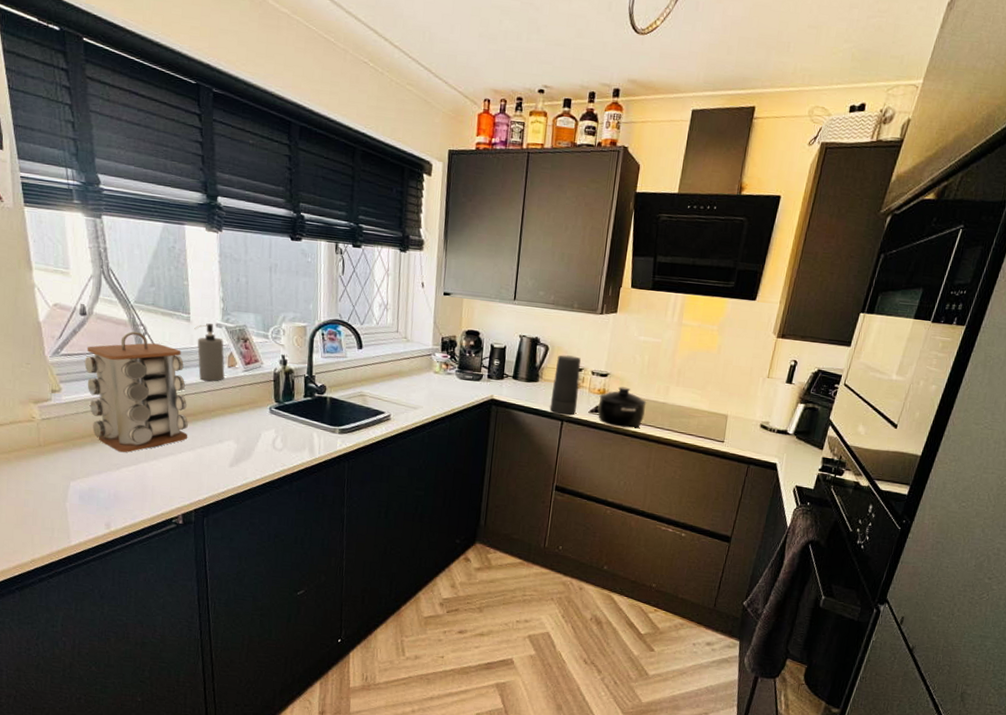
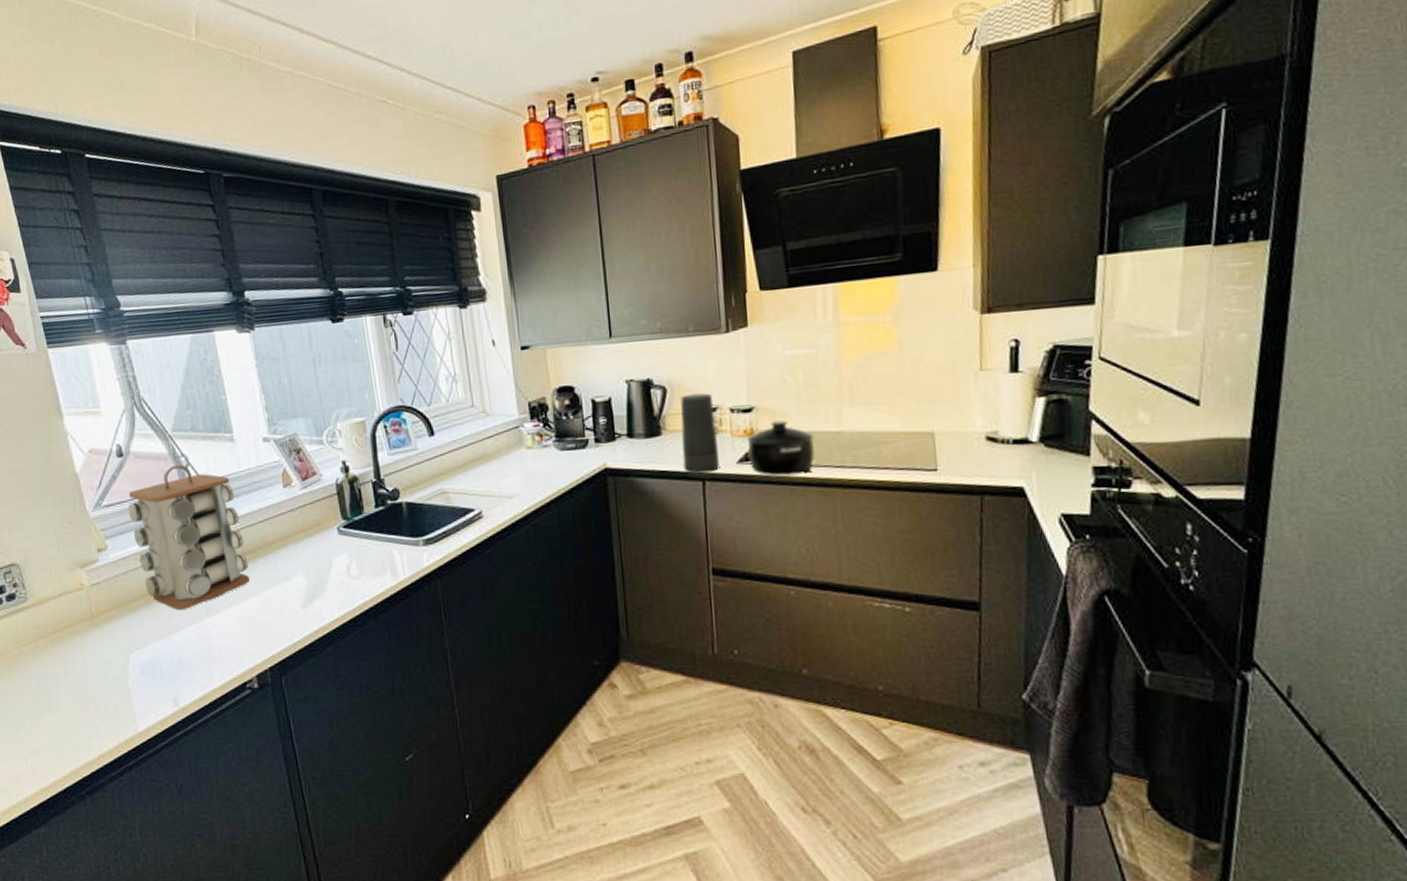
soap dispenser: present [194,323,225,381] -> none [240,439,281,508]

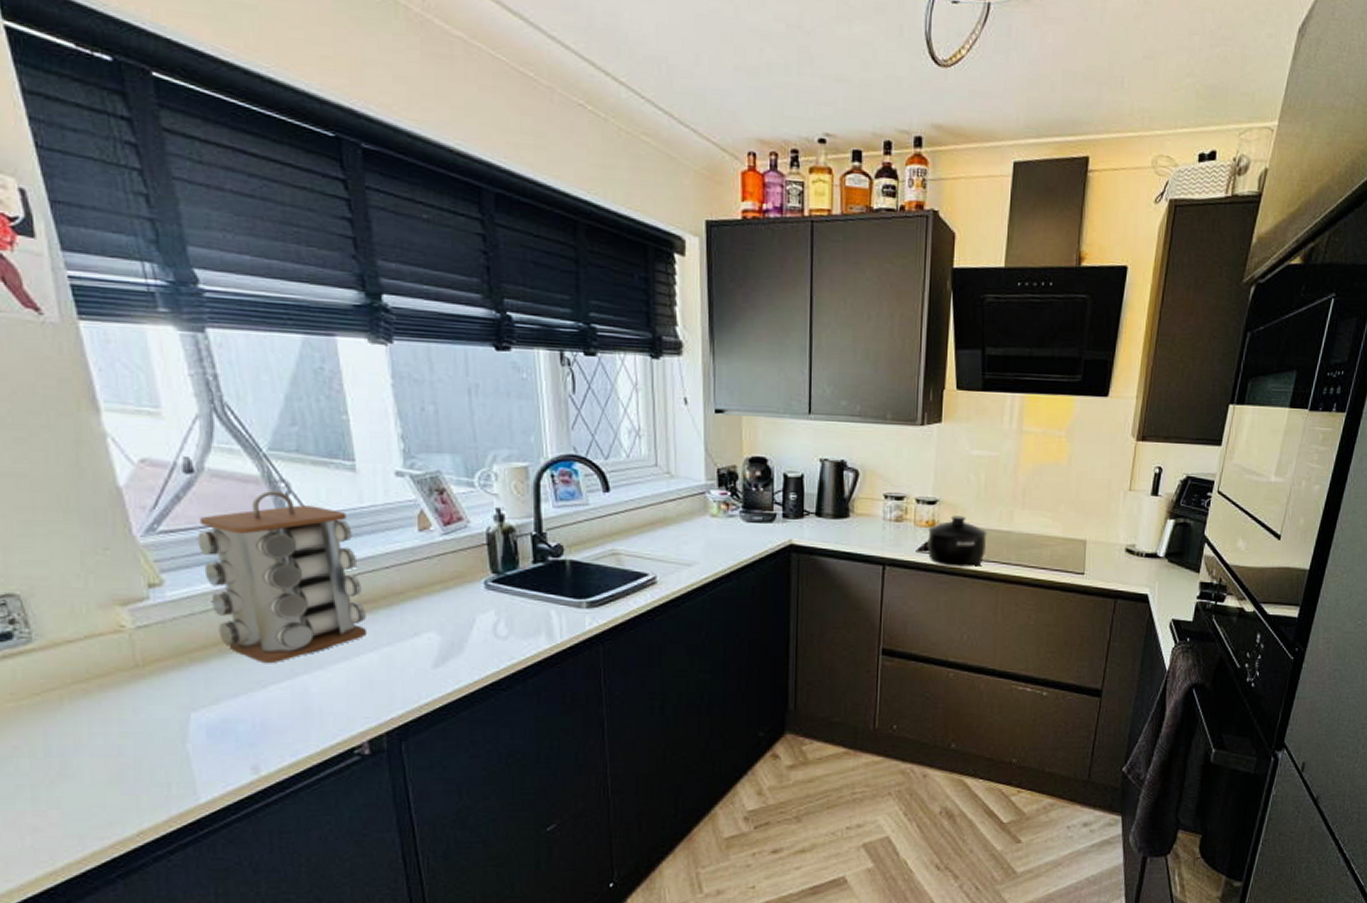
canister: present [680,393,719,474] -> none [866,480,902,559]

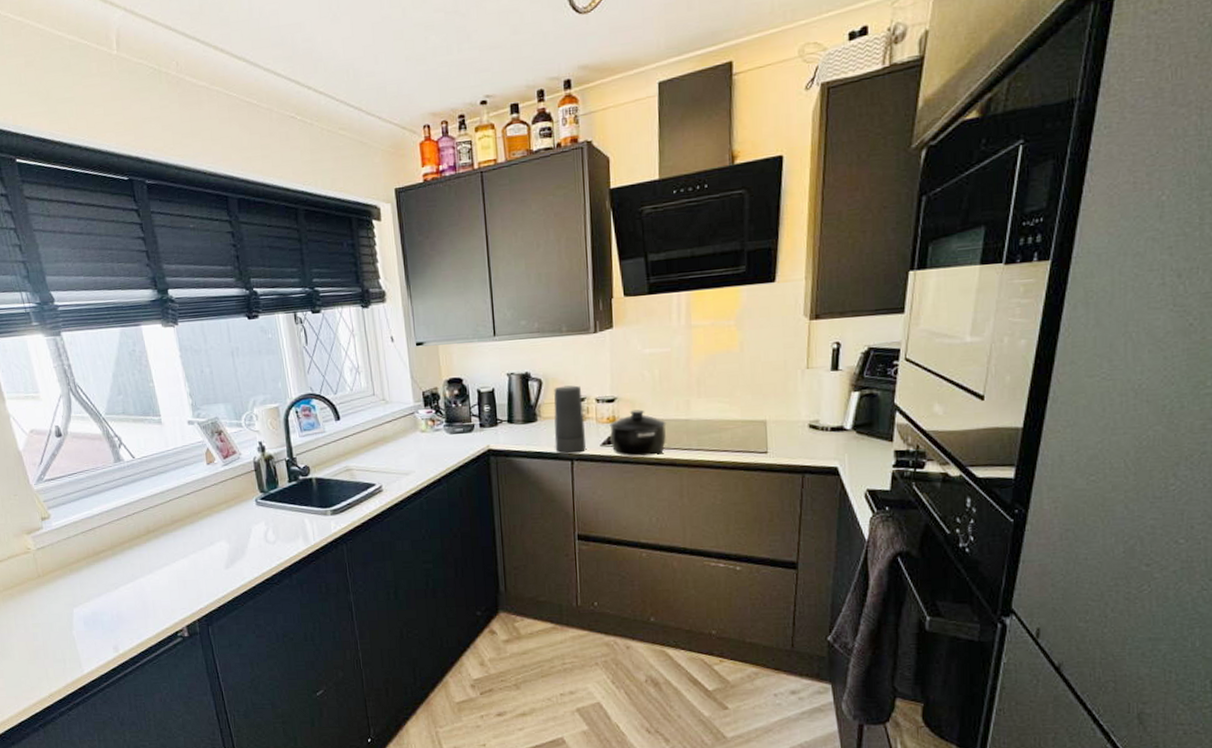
spice rack: present [197,490,368,664] -> none [67,443,179,571]
canister: none [866,480,902,559] -> present [554,385,586,455]

